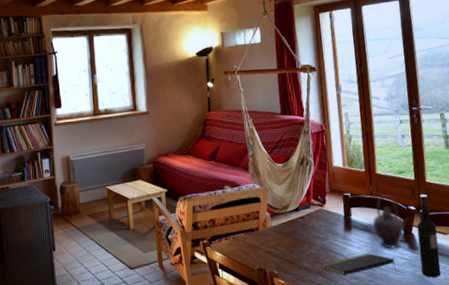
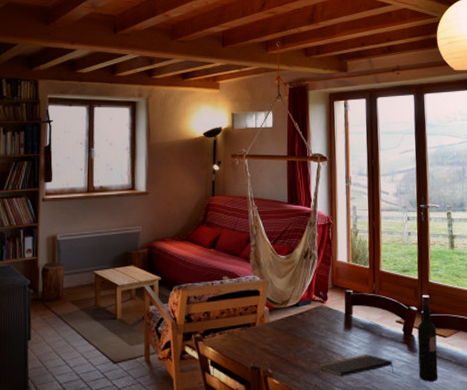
teapot: present [372,195,410,249] -> none [373,294,411,350]

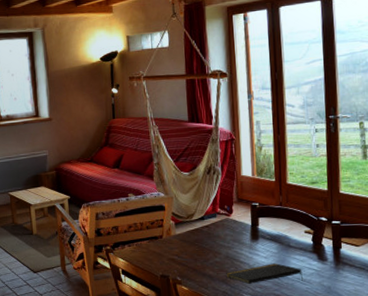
wine bottle: present [417,295,438,382] -> none [327,206,350,288]

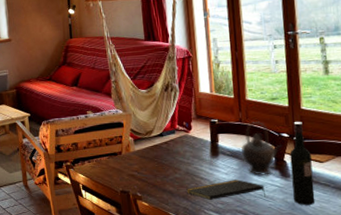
teapot: none [280,205,321,259] -> present [241,121,283,175]
wine bottle: none [327,206,350,288] -> present [289,122,315,205]

